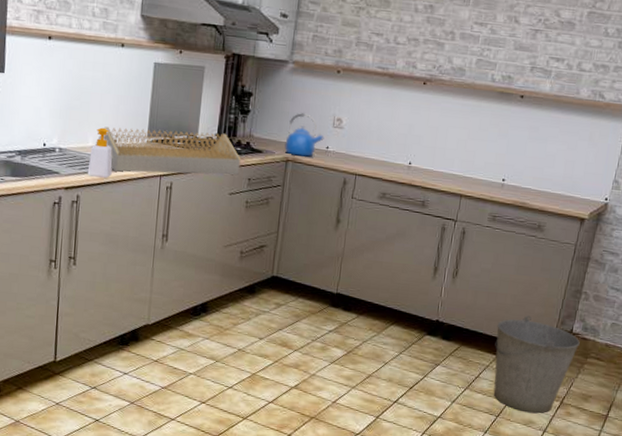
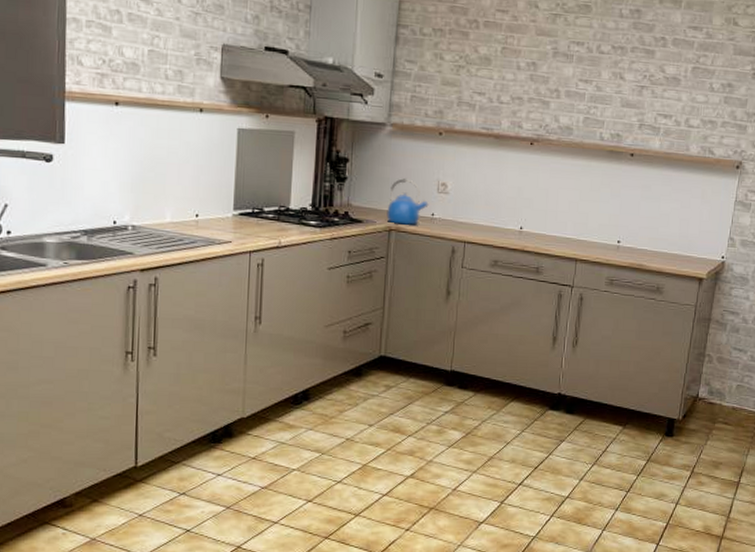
soap bottle: present [87,127,113,179] -> none [166,201,195,258]
dish rack: present [95,126,241,175] -> none [174,200,339,250]
bucket: present [493,315,580,414] -> none [620,382,707,486]

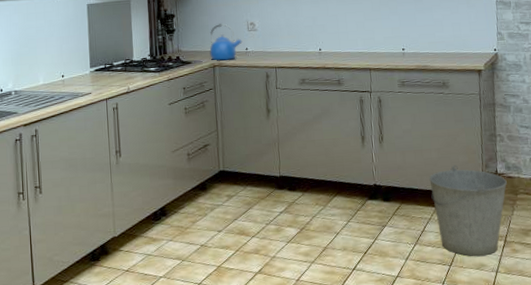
bucket: none [620,382,707,486] -> present [429,165,507,257]

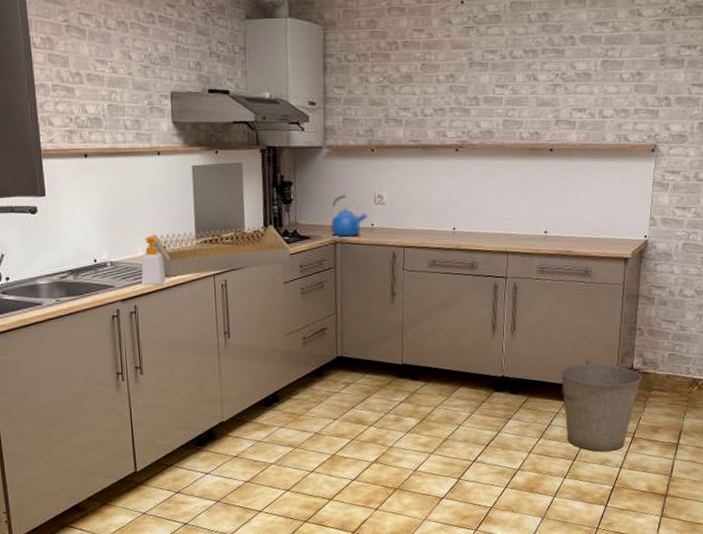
soap bottle: none [41,66,64,112] -> present [141,236,166,286]
dish rack: none [46,52,175,103] -> present [145,225,291,277]

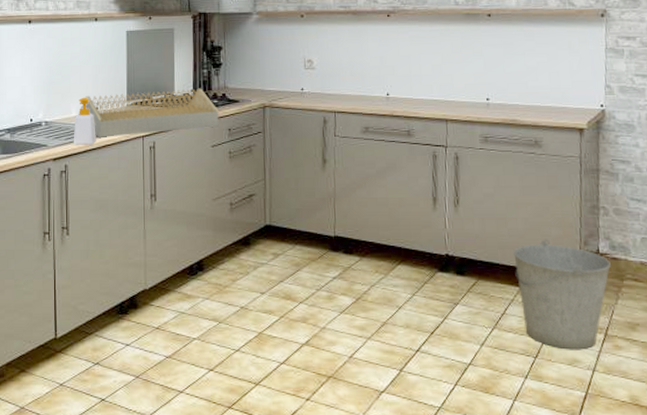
kettle: present [331,195,368,237] -> none [260,59,298,101]

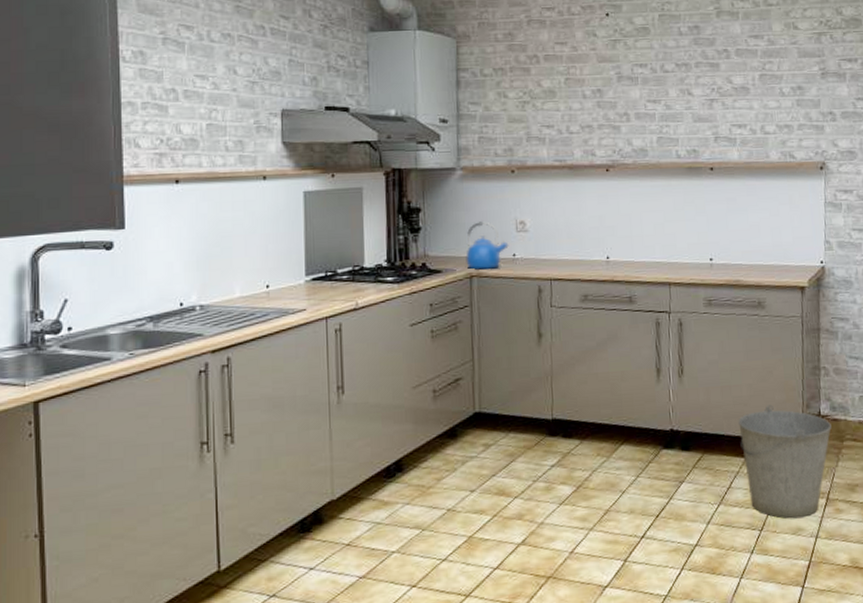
soap bottle: present [73,97,96,146] -> none [237,273,267,334]
dish rack: present [79,88,219,137] -> none [244,257,419,322]
kettle: none [260,59,298,101] -> present [466,221,509,270]

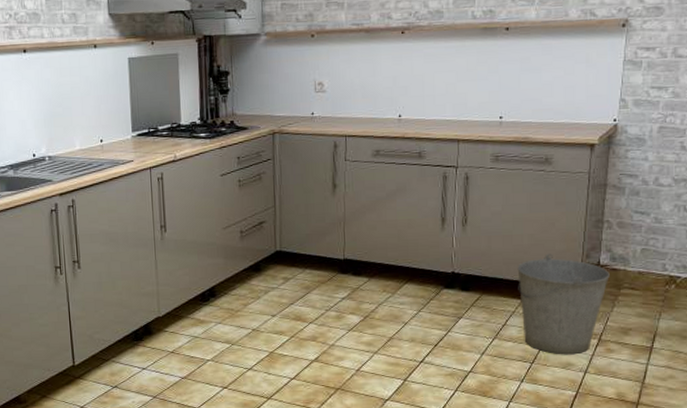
kettle: present [466,221,509,270] -> none [269,83,308,127]

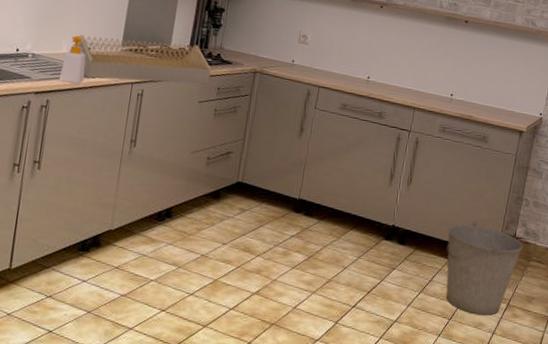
soap bottle: none [78,129,103,180] -> present [59,35,86,85]
dish rack: none [83,116,228,171] -> present [69,34,212,84]

